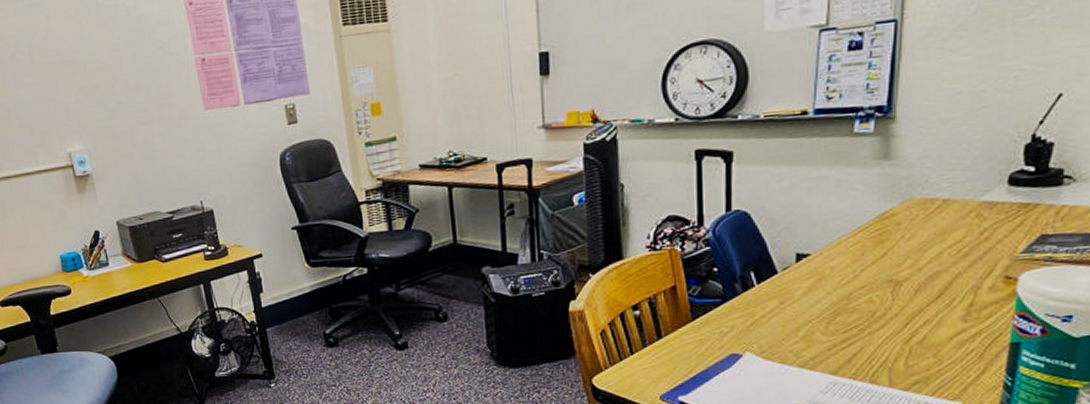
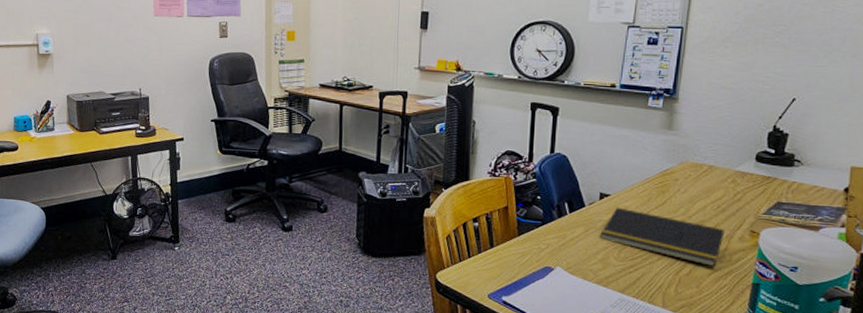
notepad: none [800,268,969,329] -> present [600,207,725,268]

